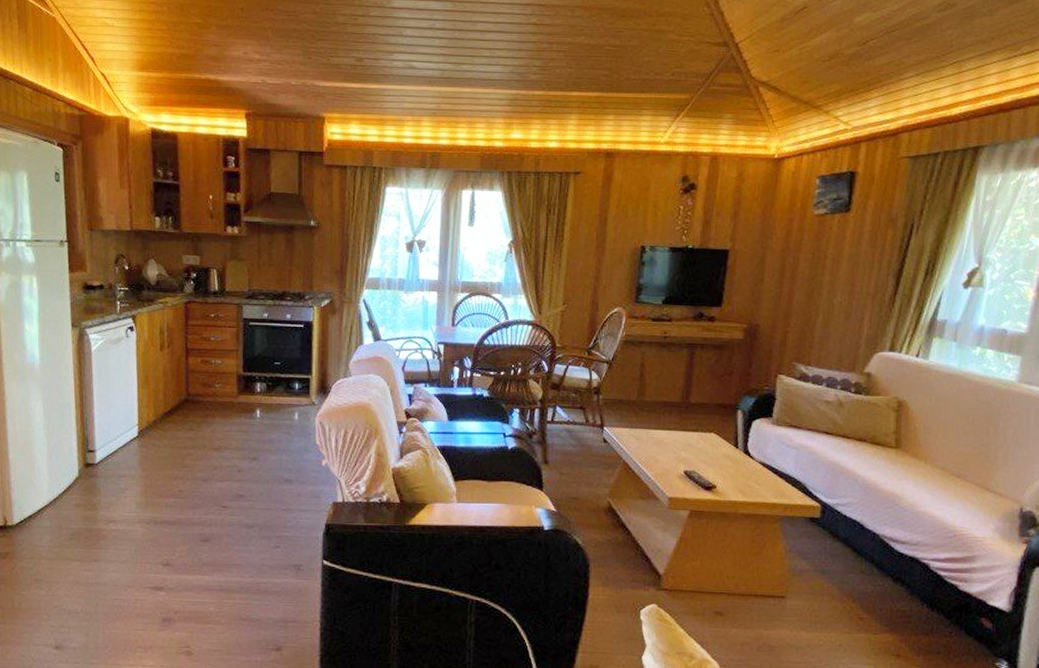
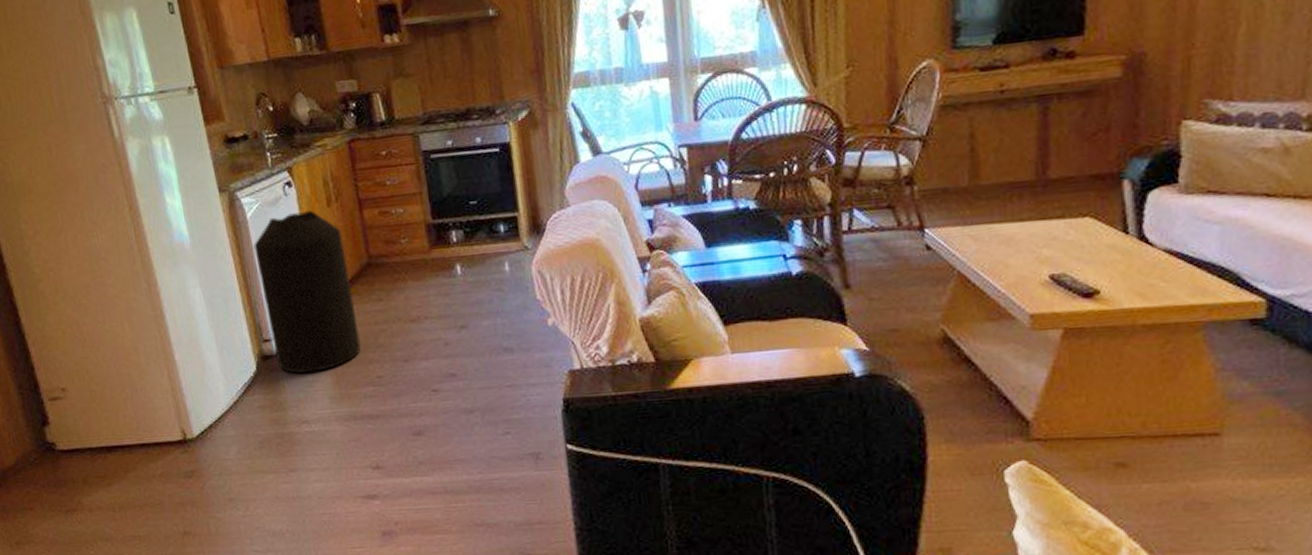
trash can: none [93,351,170,481] -> present [253,210,361,374]

